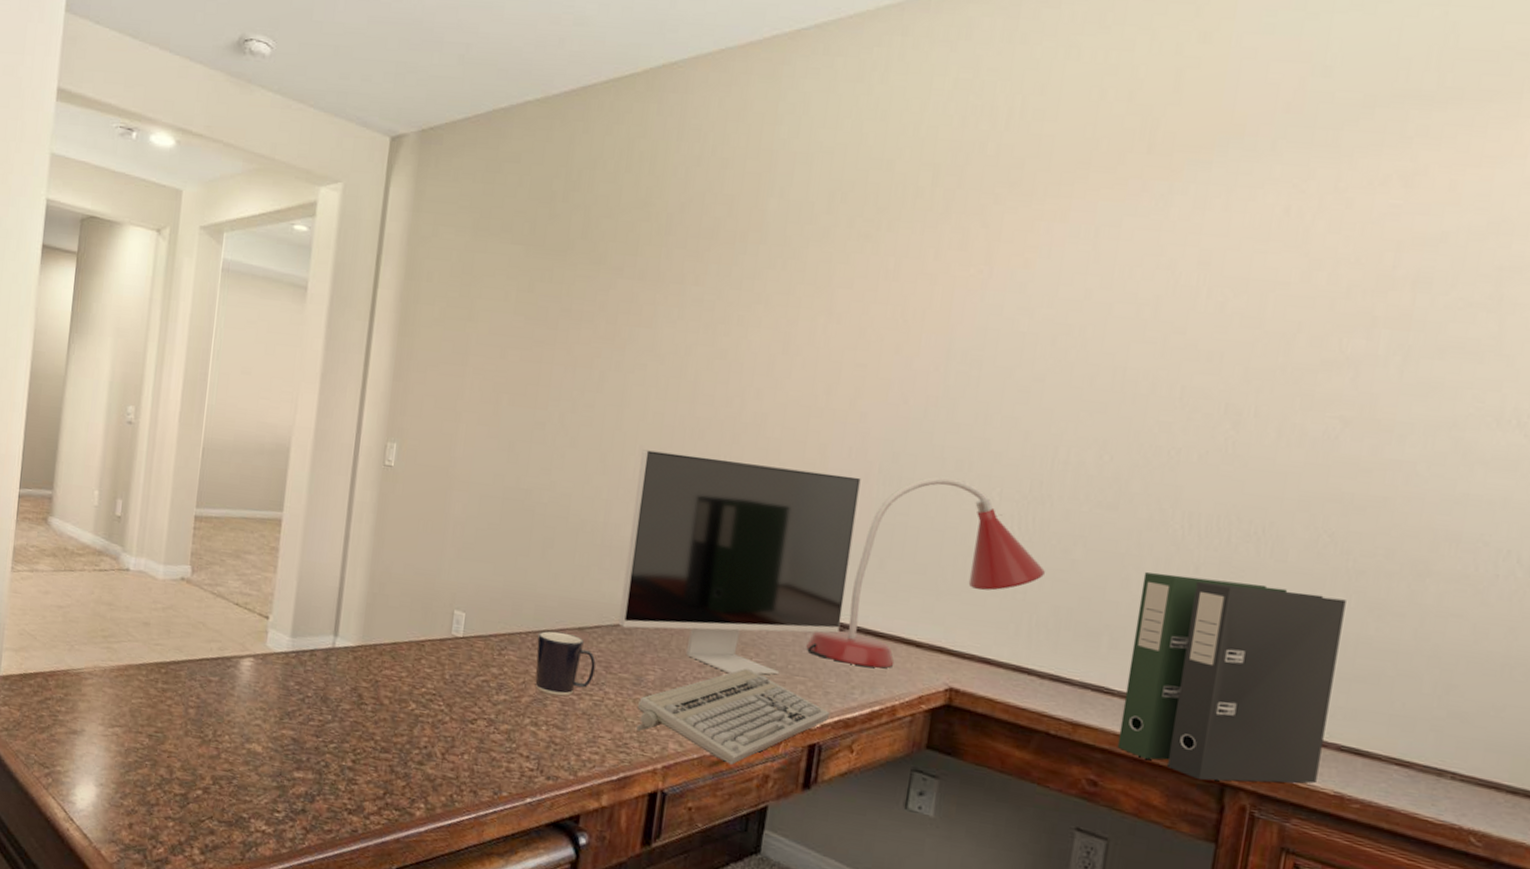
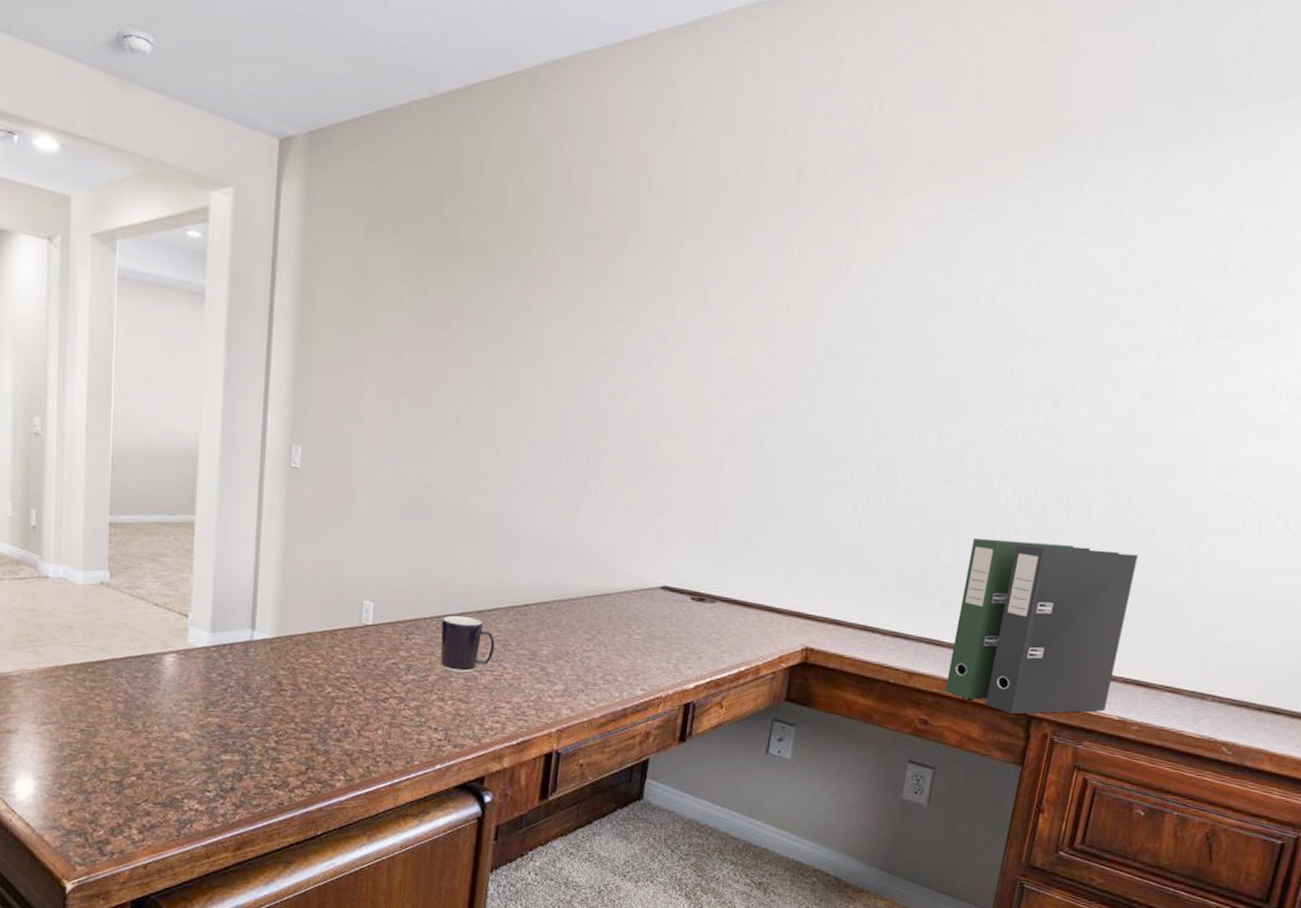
monitor: present [618,450,861,675] -> none [514,444,731,646]
computer keyboard: present [635,668,830,765] -> none [532,639,702,725]
desk lamp: present [806,476,1046,669] -> none [682,459,890,634]

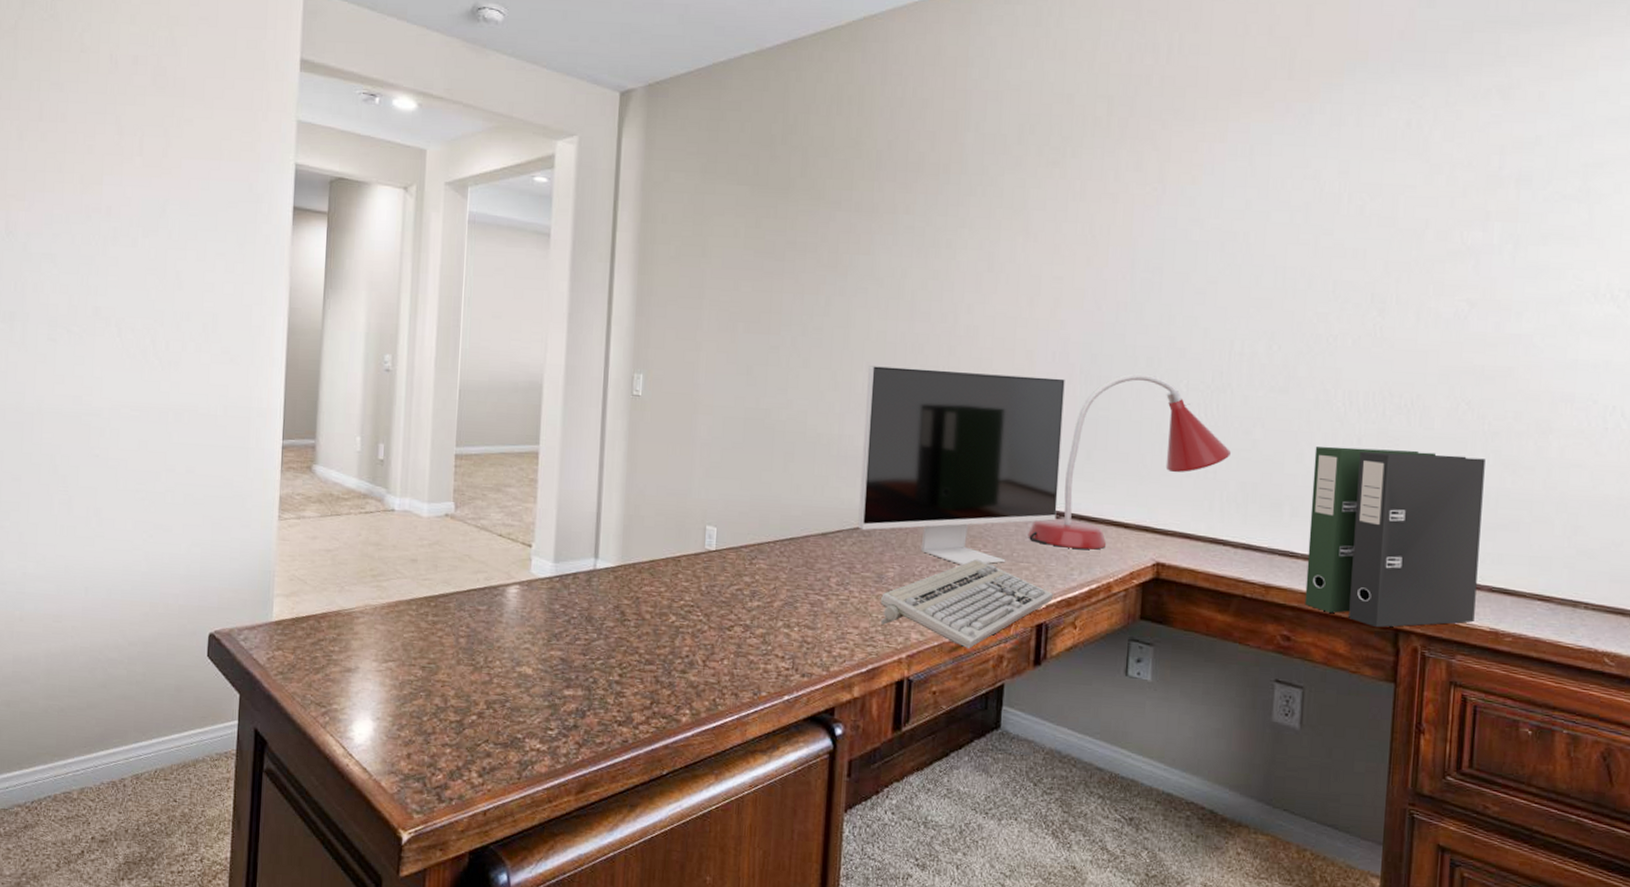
mug: present [440,615,495,674] -> none [784,538,840,599]
monitor: none [514,444,731,646] -> present [858,366,1065,566]
computer keyboard: none [532,639,702,725] -> present [880,558,1053,648]
desk lamp: none [682,459,890,634] -> present [1028,373,1232,550]

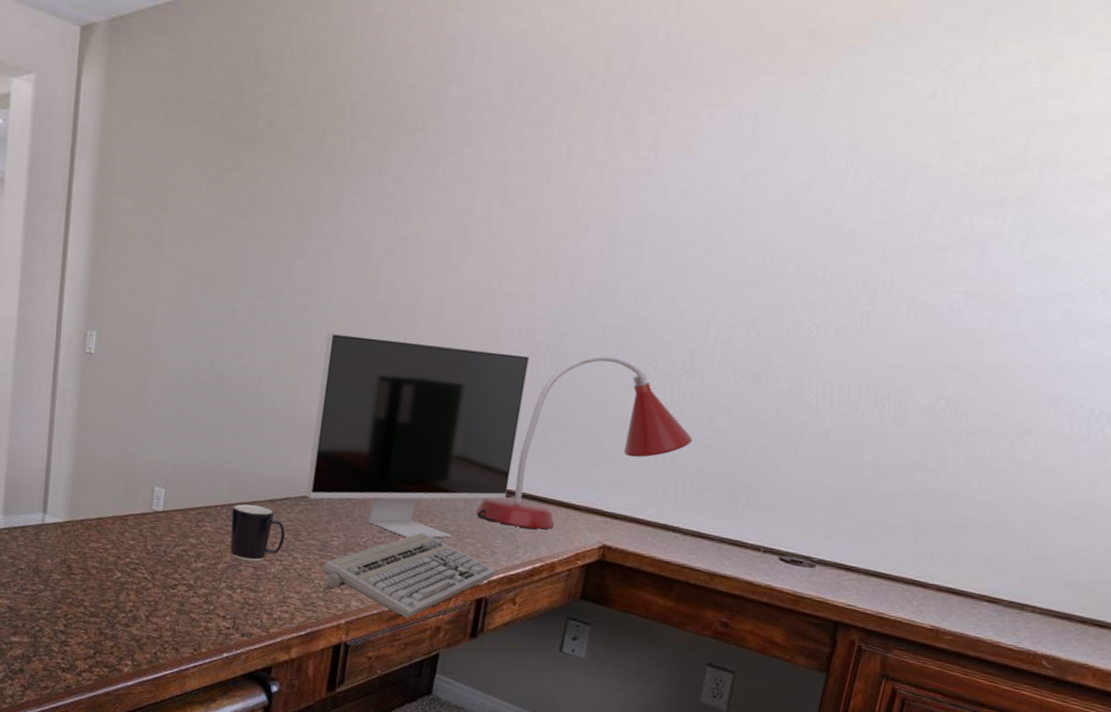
mug: none [784,538,840,599] -> present [229,503,285,563]
binder: present [1304,446,1485,628] -> none [747,438,956,620]

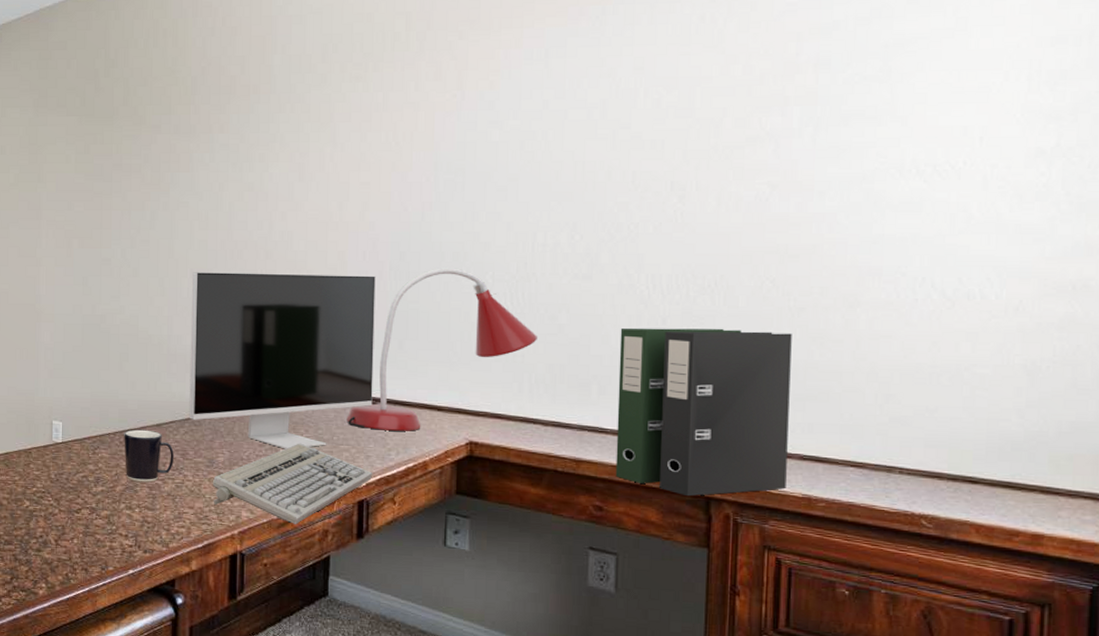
binder: none [747,438,956,620] -> present [615,327,792,497]

